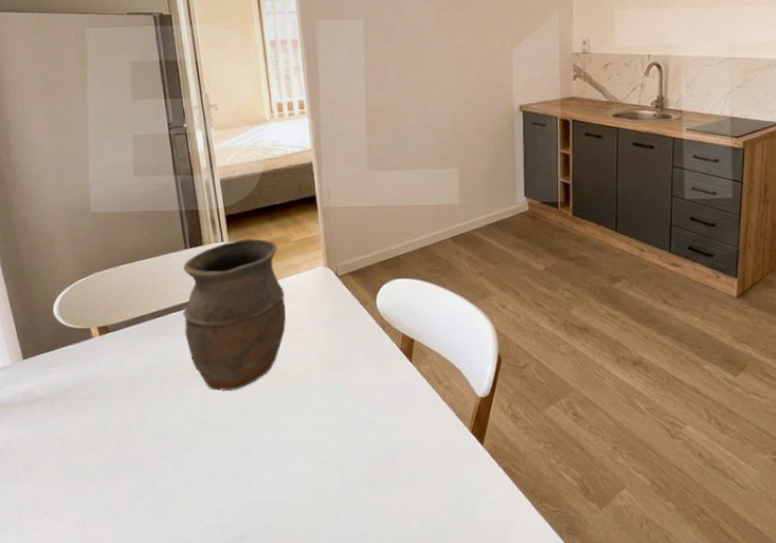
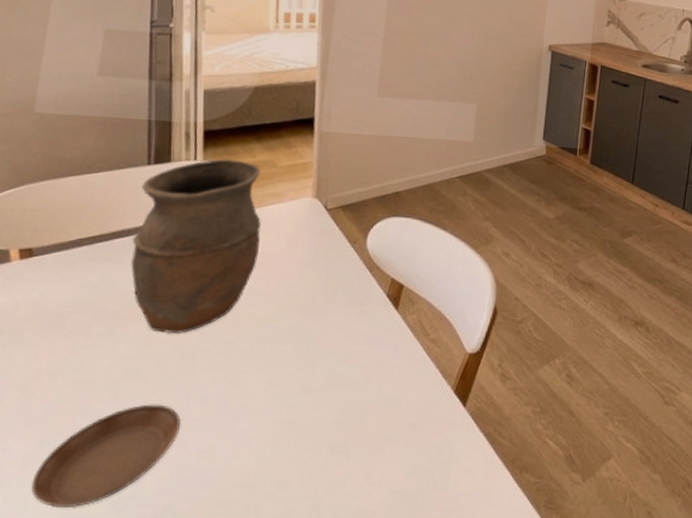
saucer: none [138,450,245,536] -> present [31,404,181,509]

